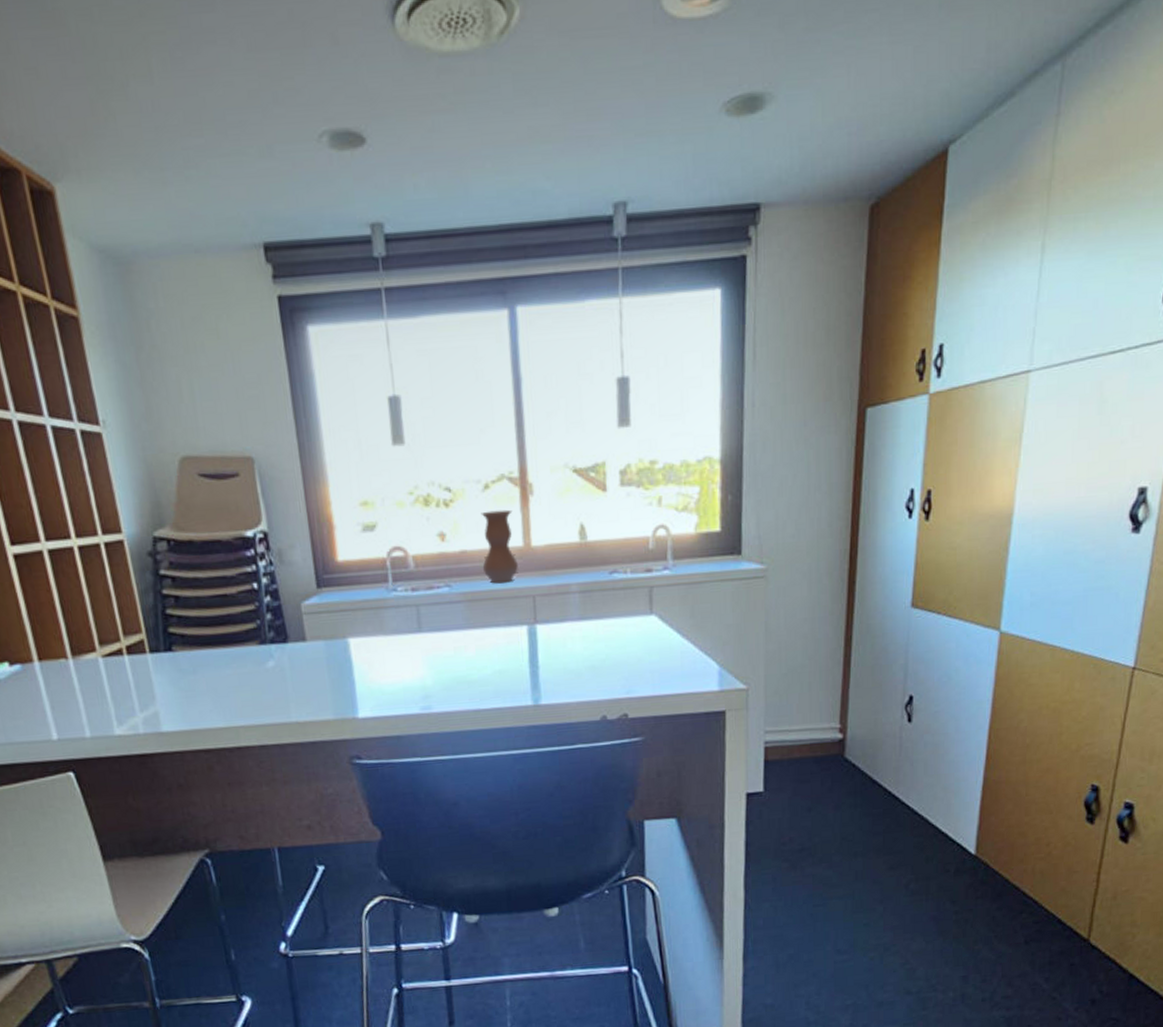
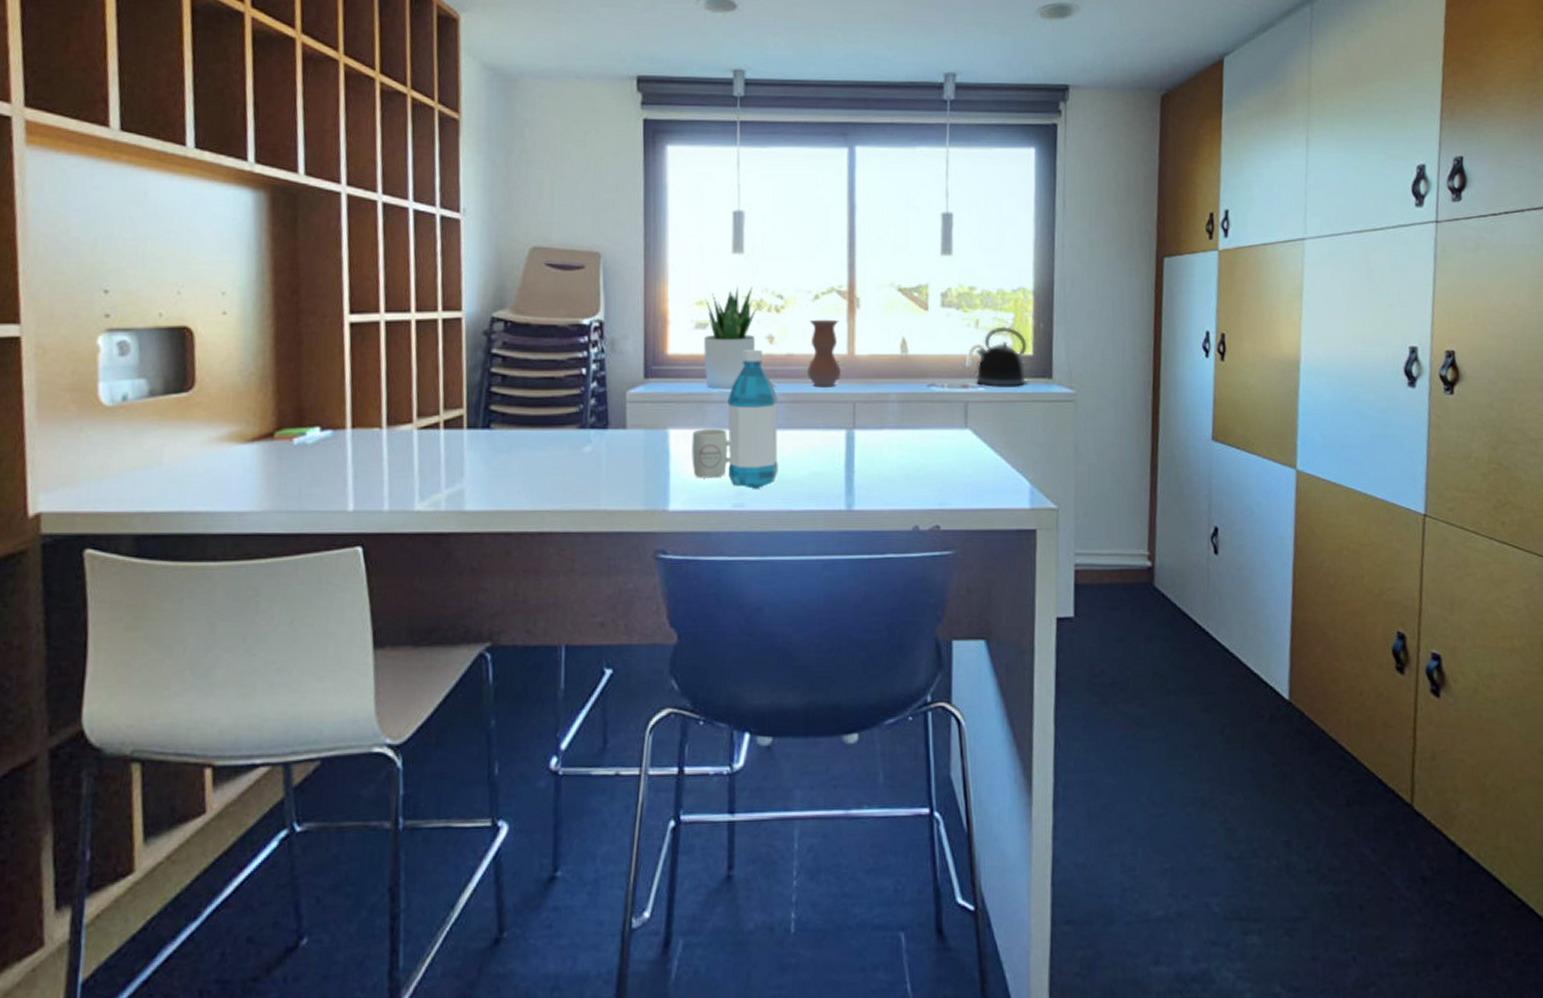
planter: none [369,480,427,595] -> present [704,286,756,390]
mug: none [372,634,413,685] -> present [692,429,730,478]
water bottle: none [404,548,463,692] -> present [728,349,779,490]
kettle: none [659,502,716,571] -> present [975,326,1028,388]

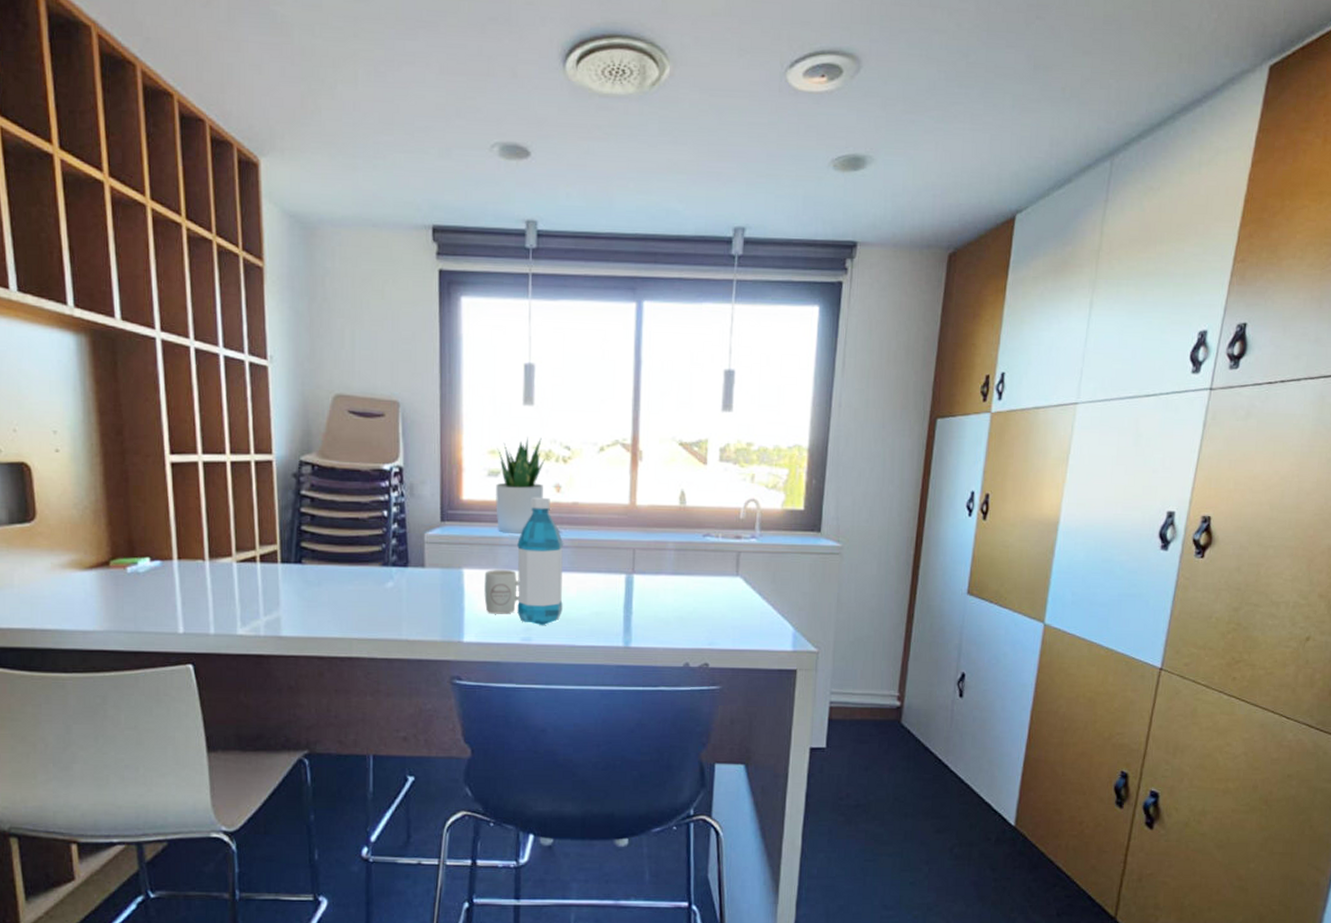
vase: present [806,319,841,387] -> none [591,470,623,535]
kettle: present [975,326,1028,388] -> none [749,481,799,541]

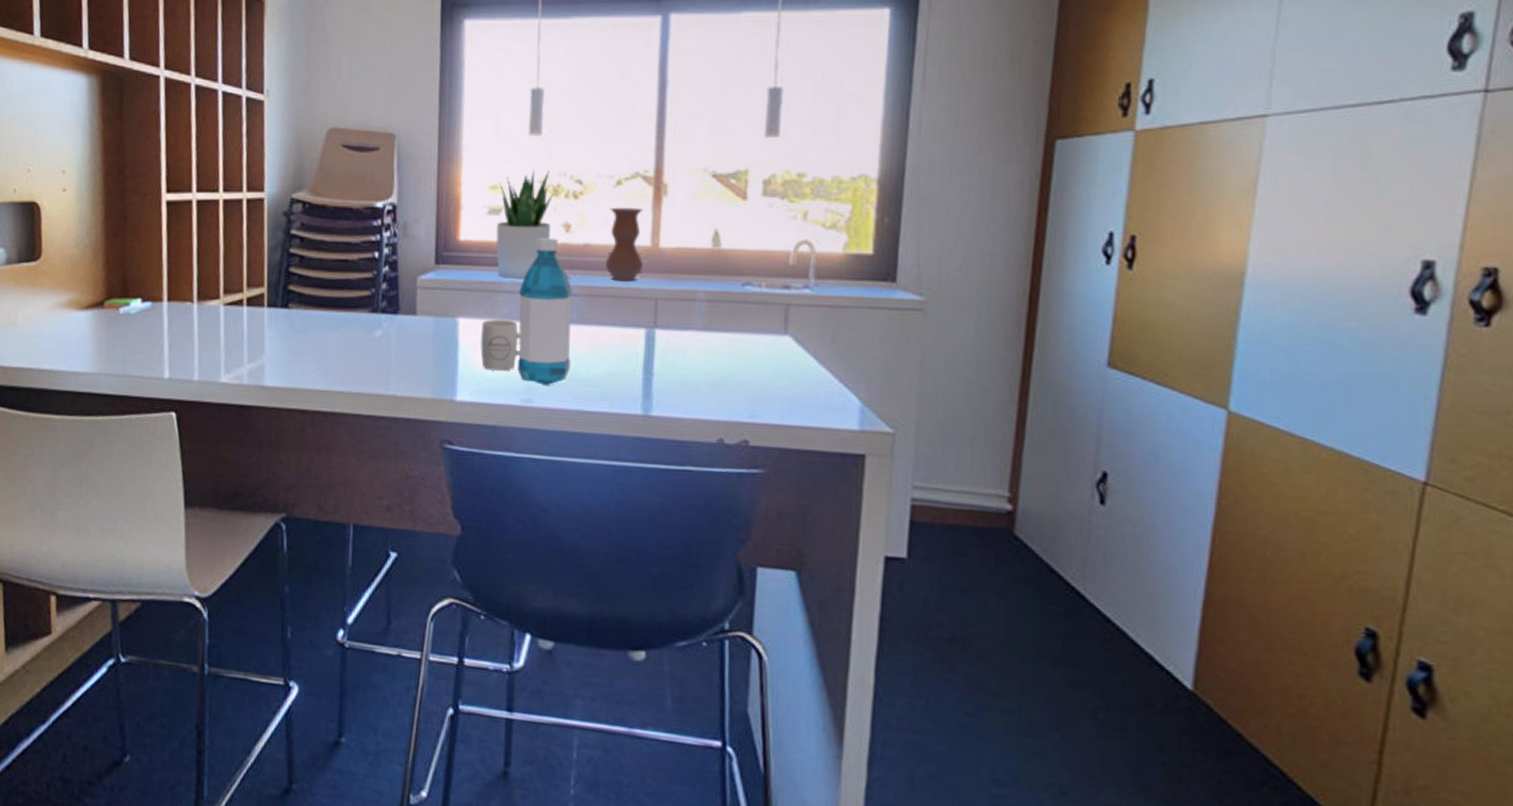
vase: none [591,470,623,535] -> present [605,207,643,282]

